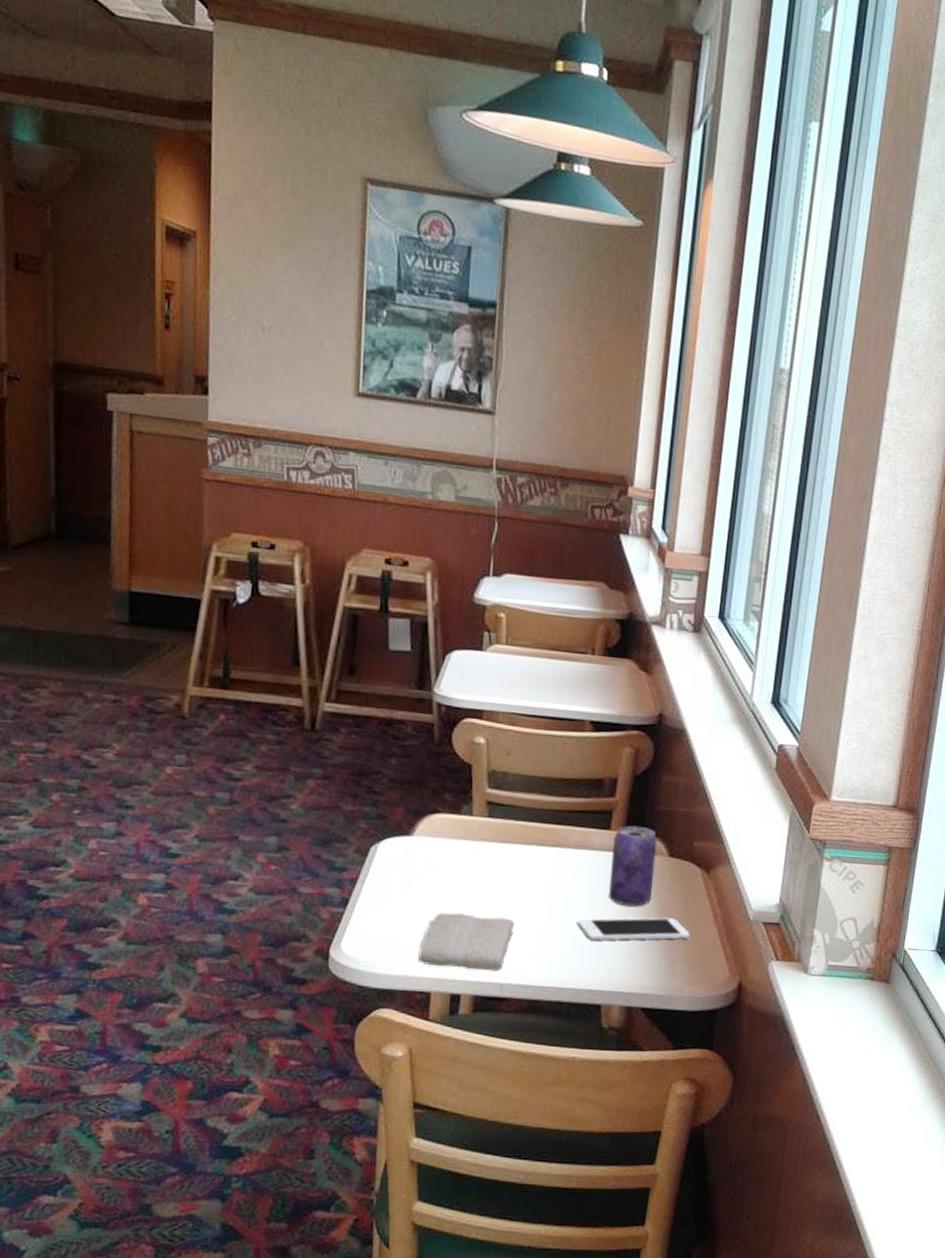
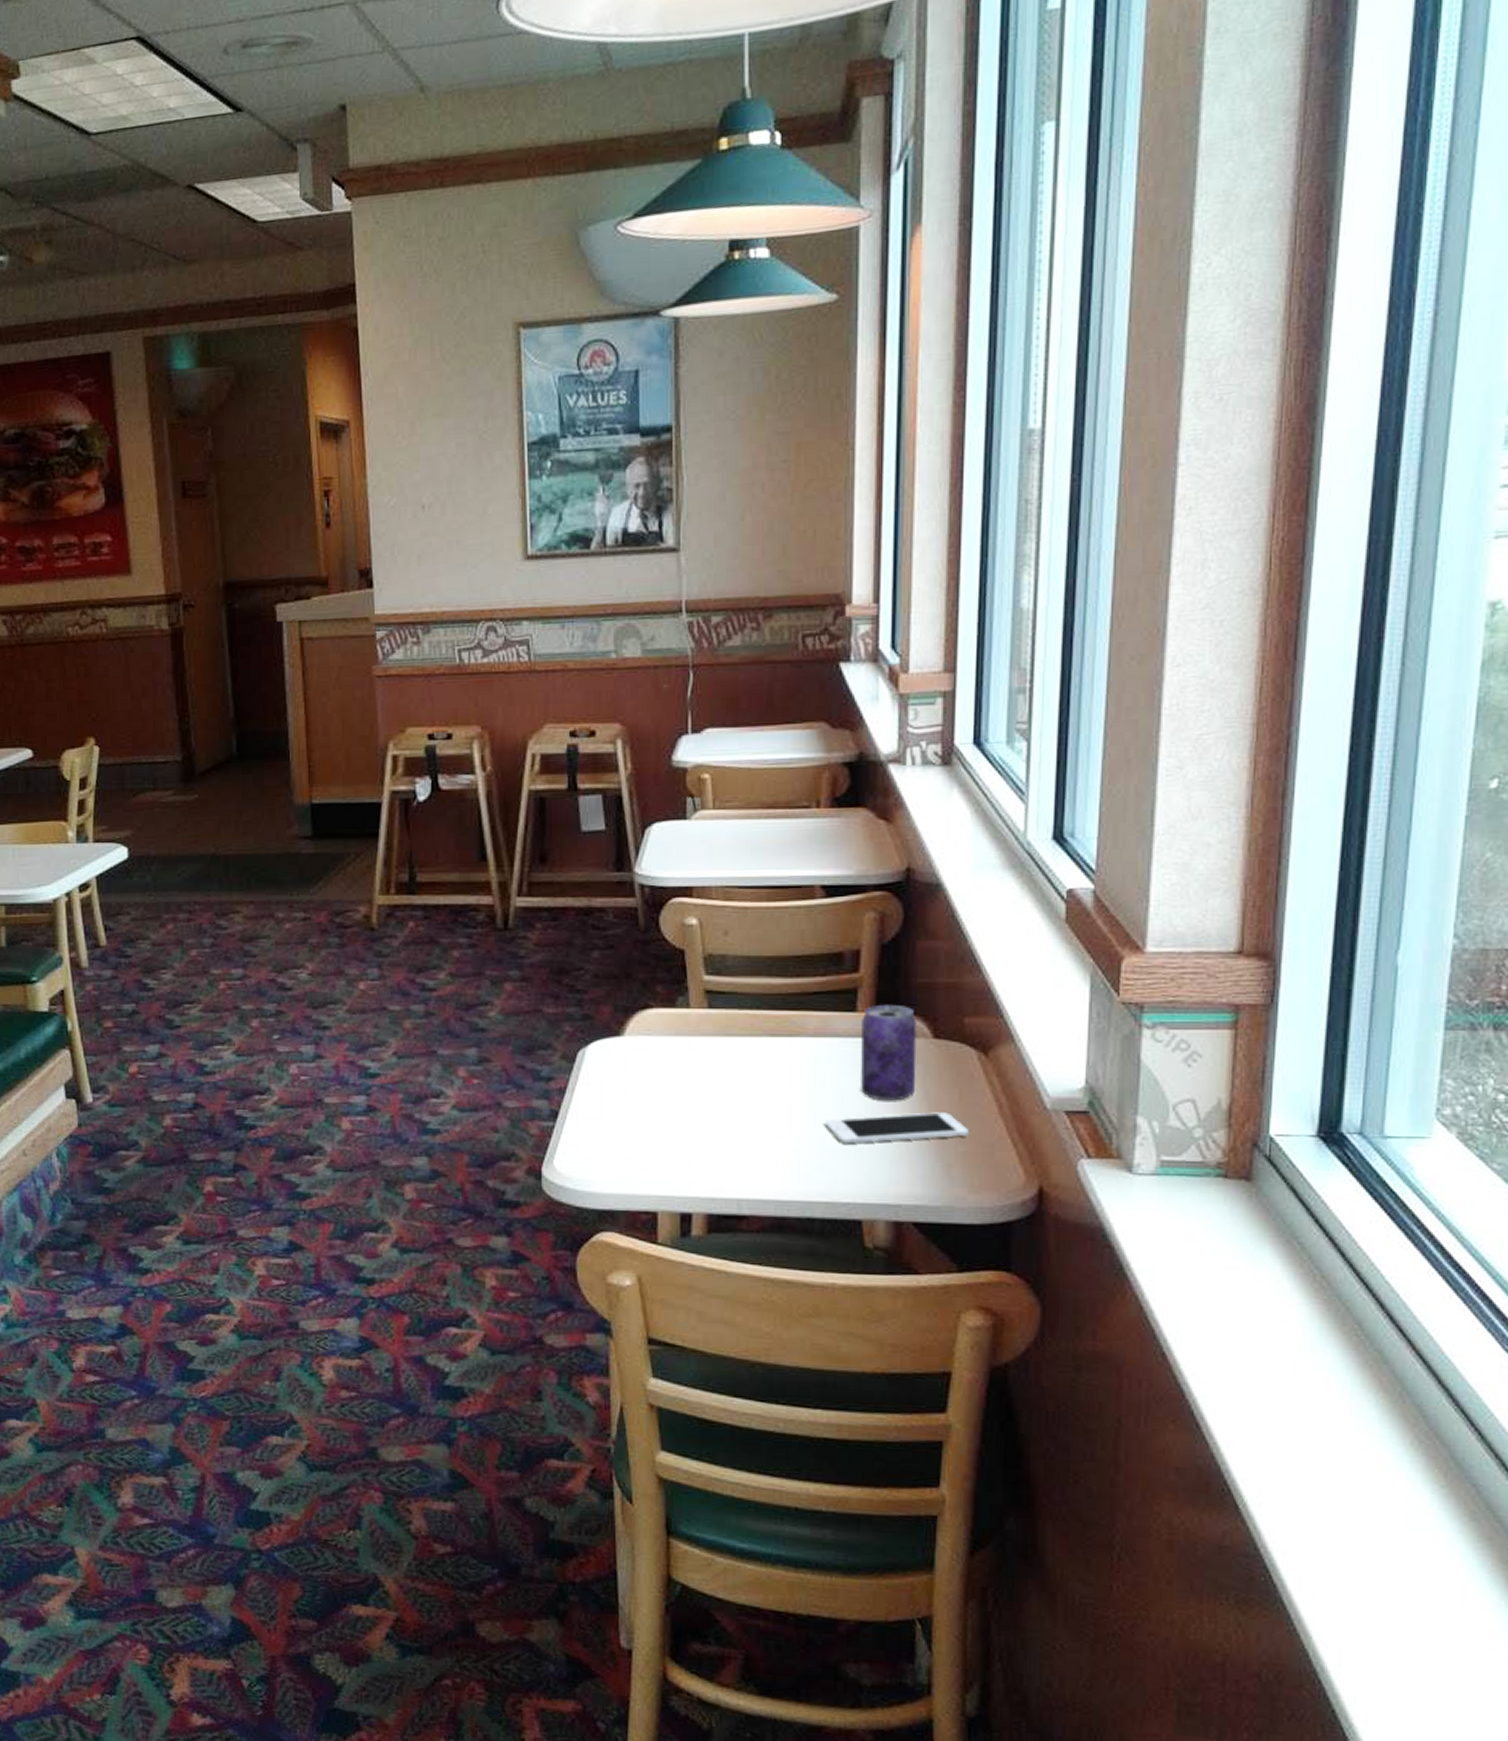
washcloth: present [418,912,515,971] -> none [640,1120,750,1185]

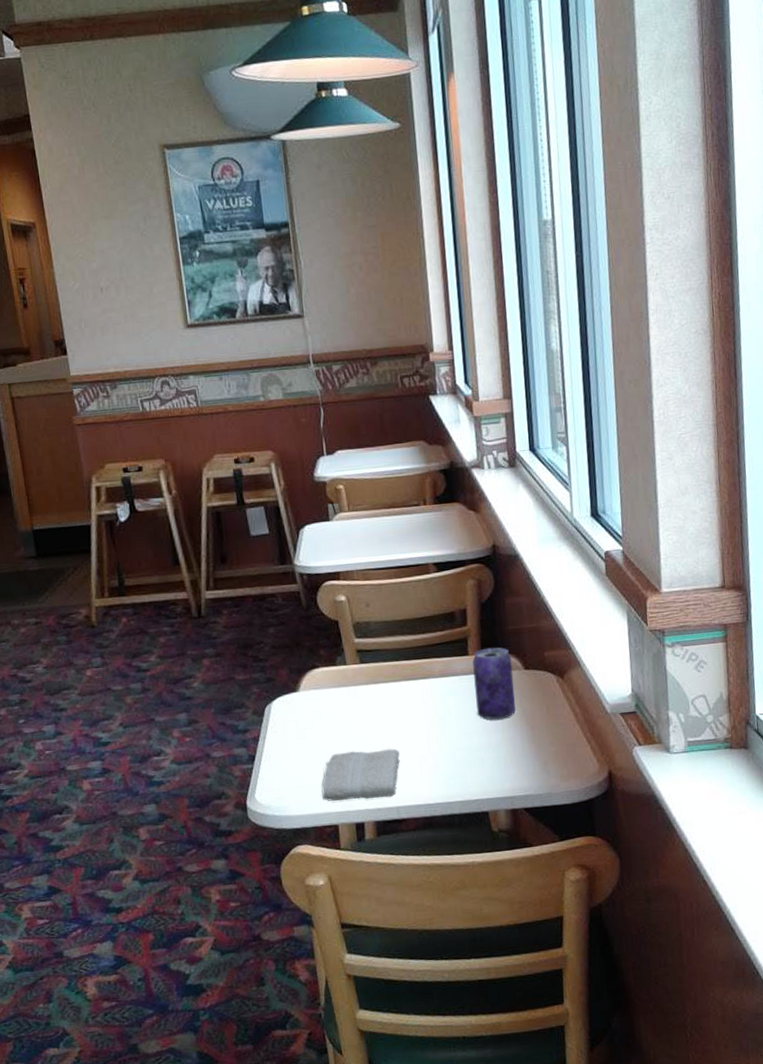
washcloth: none [640,1120,750,1185] -> present [321,748,400,801]
cell phone: present [824,1112,968,1144] -> none [453,723,556,756]

